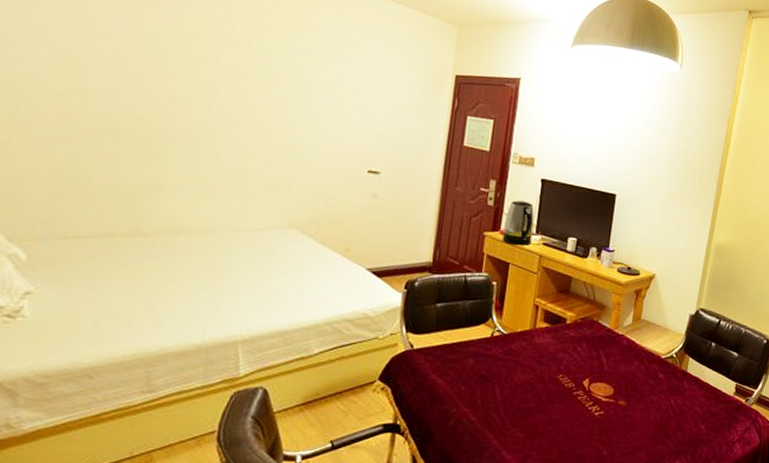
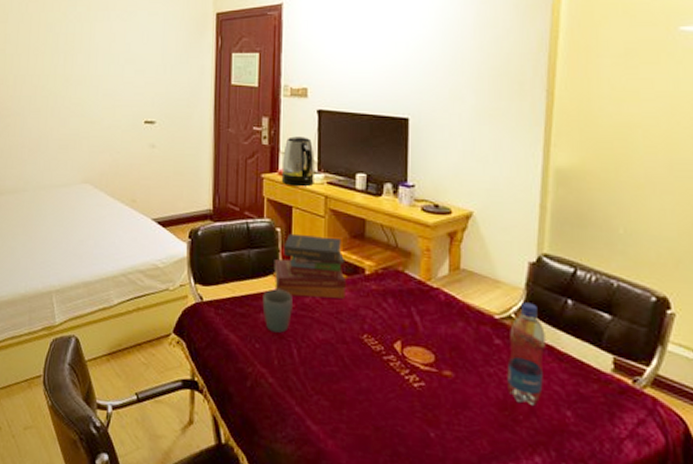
mug: none [471,336,501,376] -> present [262,289,293,333]
books: none [485,287,551,344] -> present [273,233,346,299]
bottle: none [664,345,695,424] -> present [507,302,546,407]

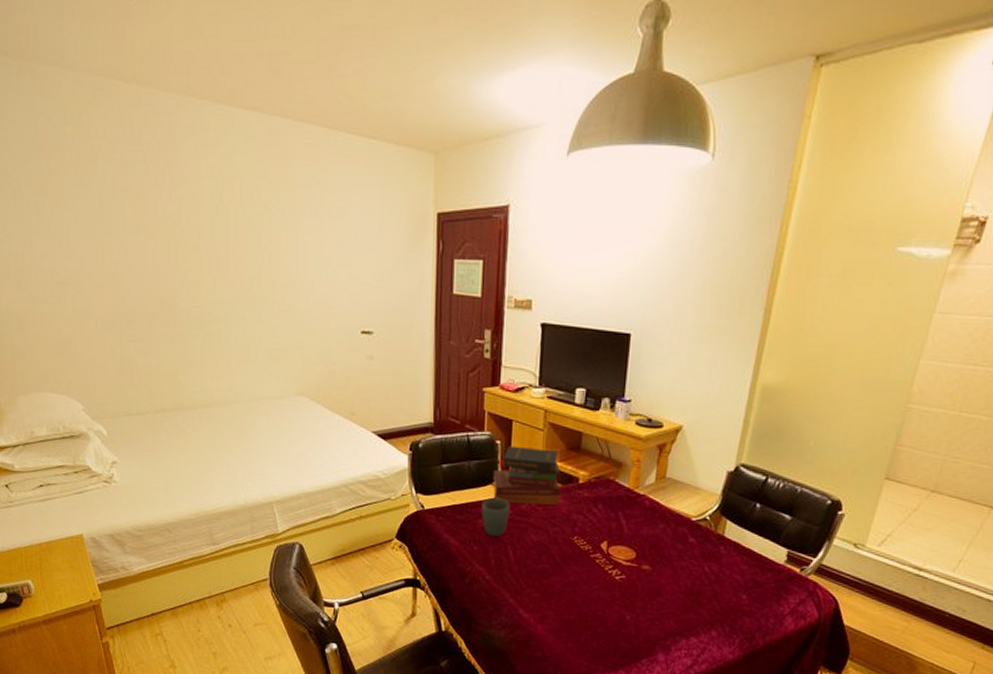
kettle: present [281,136,314,186] -> none [502,350,536,400]
bottle: present [507,302,546,407] -> none [696,506,734,593]

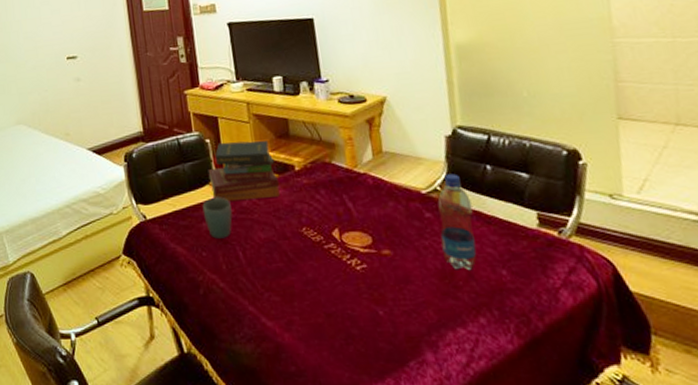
bottle: none [696,506,734,593] -> present [437,173,477,271]

